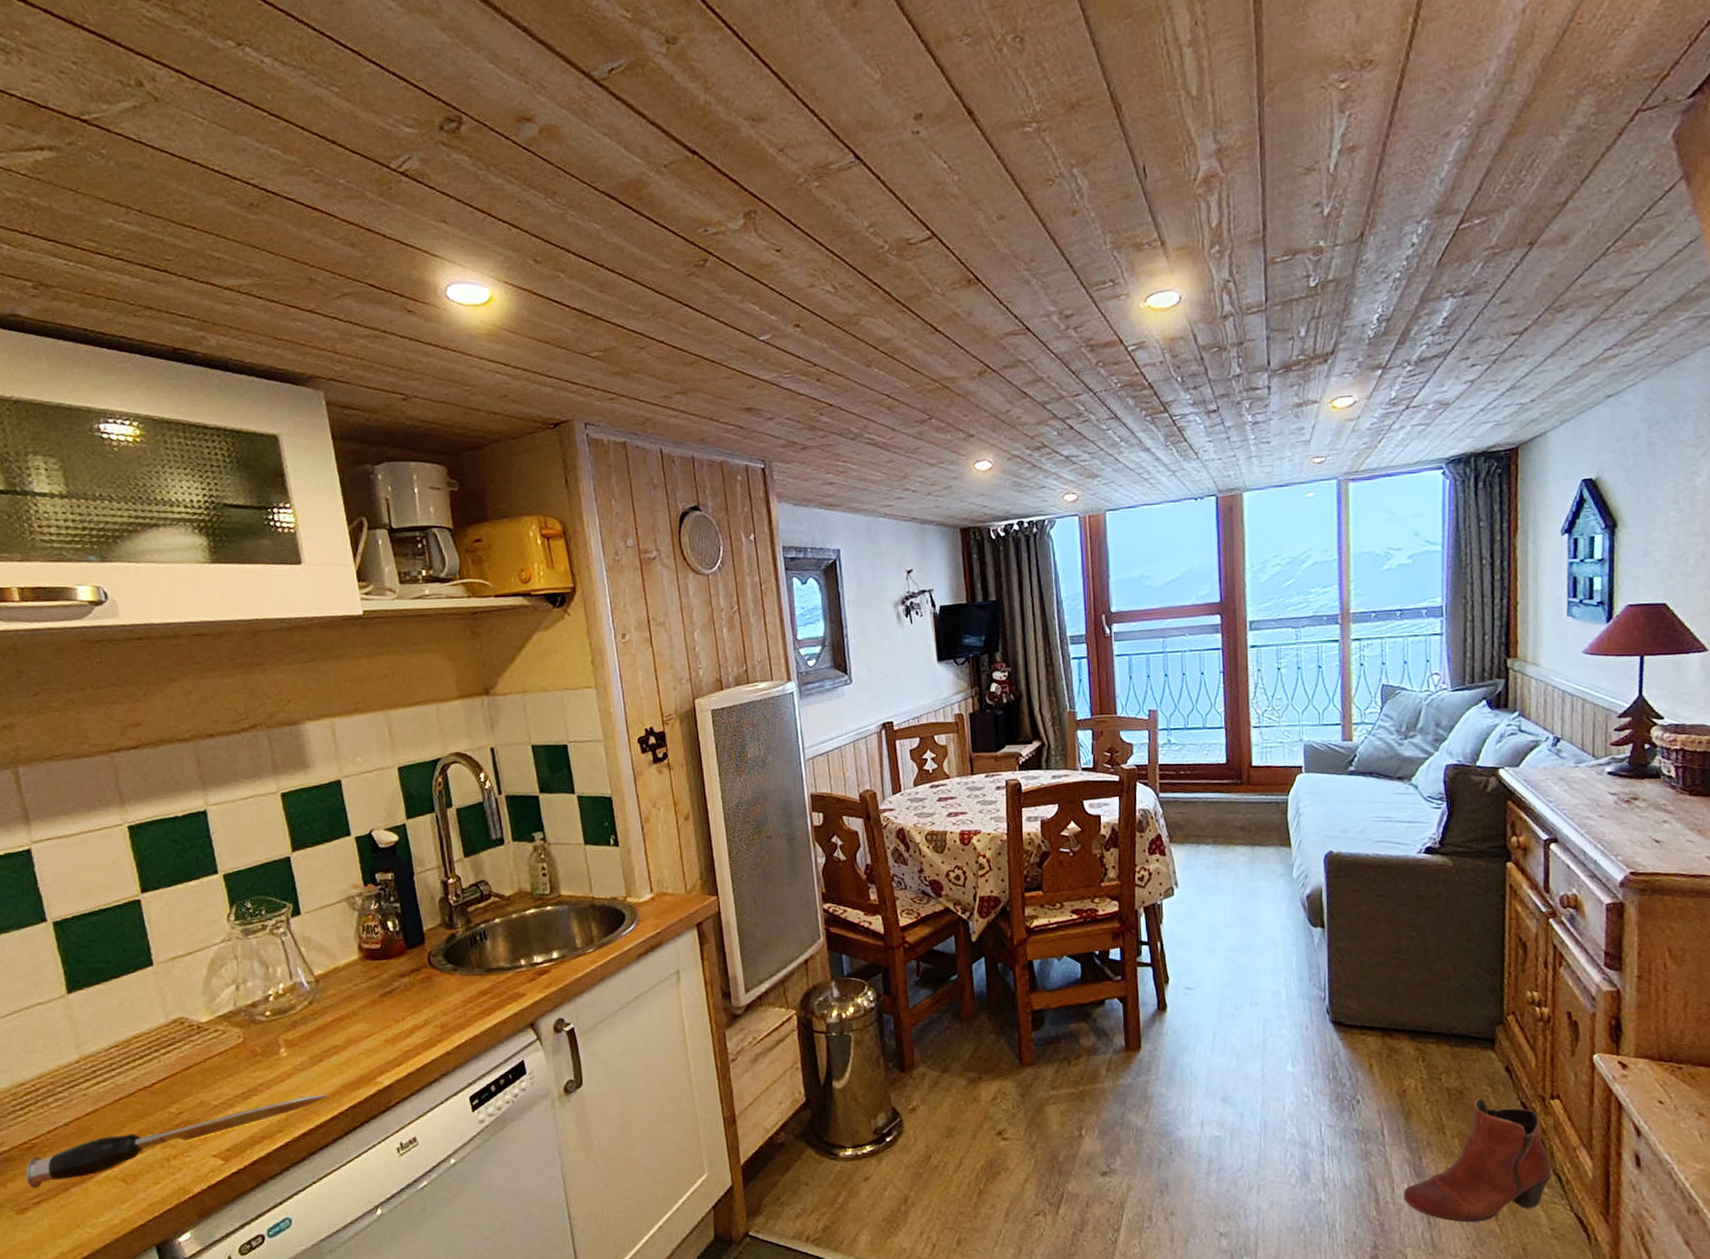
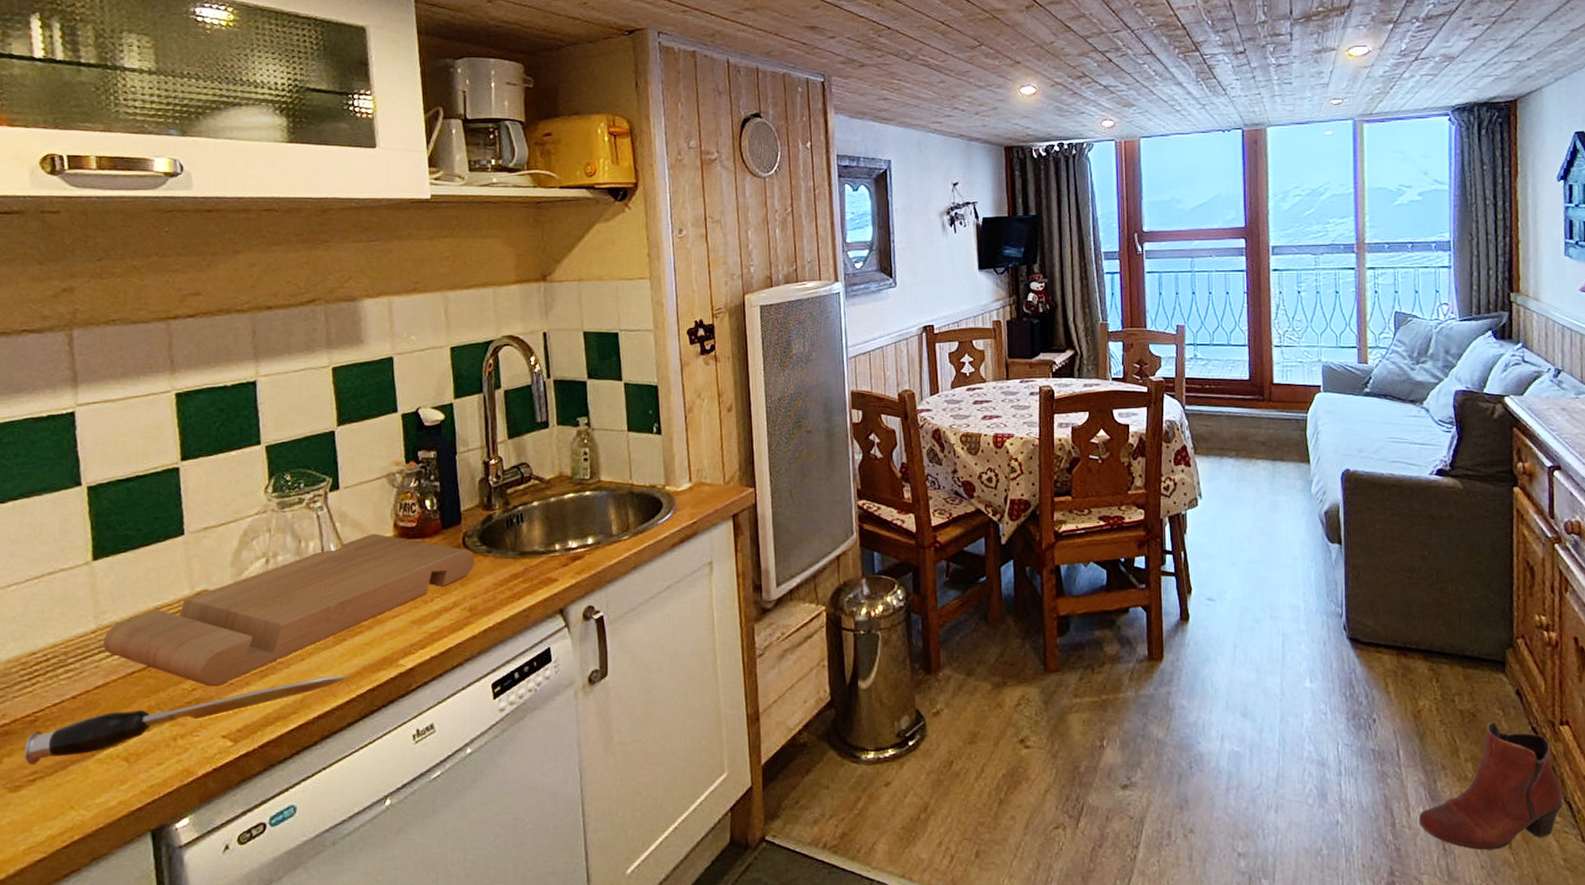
cutting board: none [87,956,442,1110] -> present [102,534,474,687]

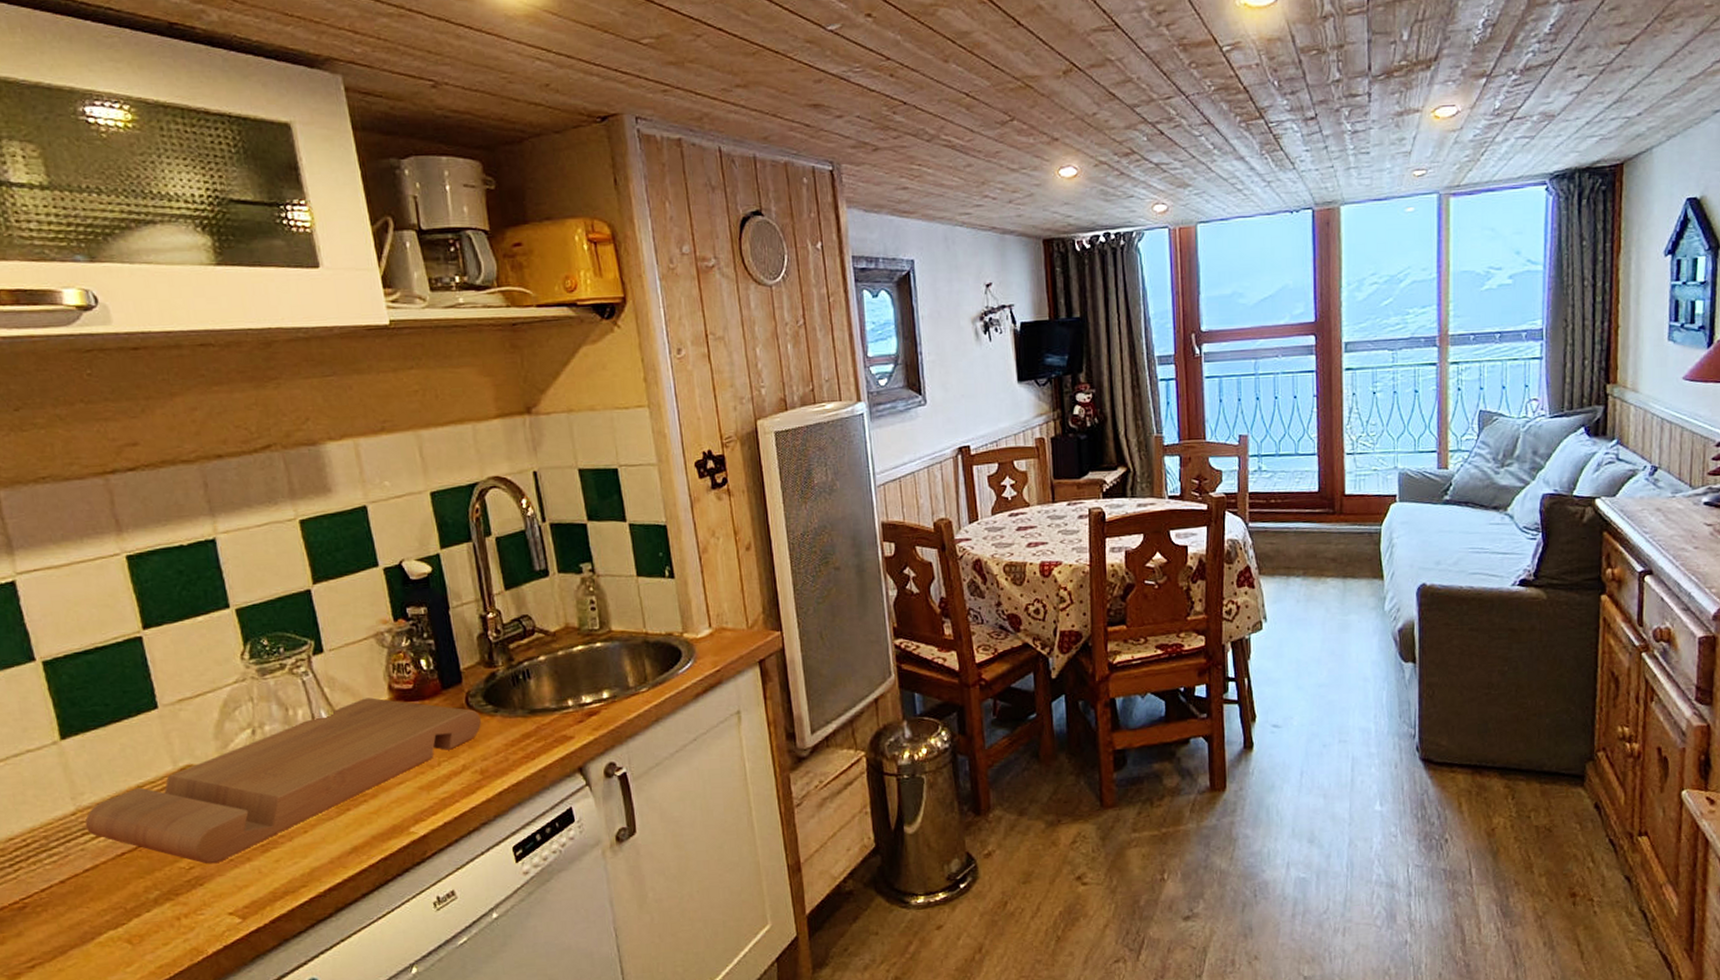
kitchen knife: present [25,675,349,764] -> none [17,846,358,951]
boot: present [1418,722,1563,850] -> none [1489,836,1638,962]

